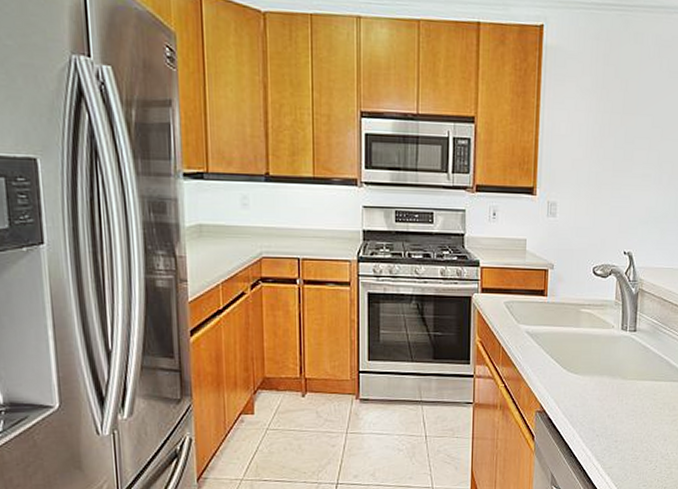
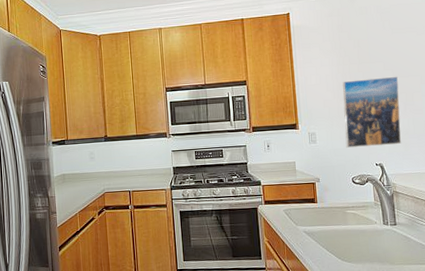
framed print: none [591,135,667,229] -> present [342,76,401,148]

